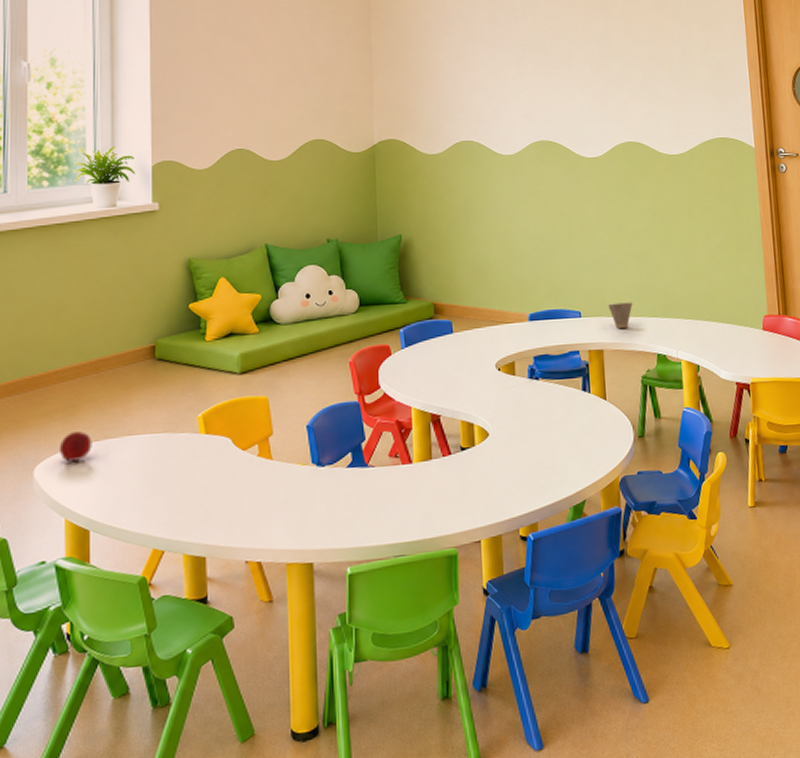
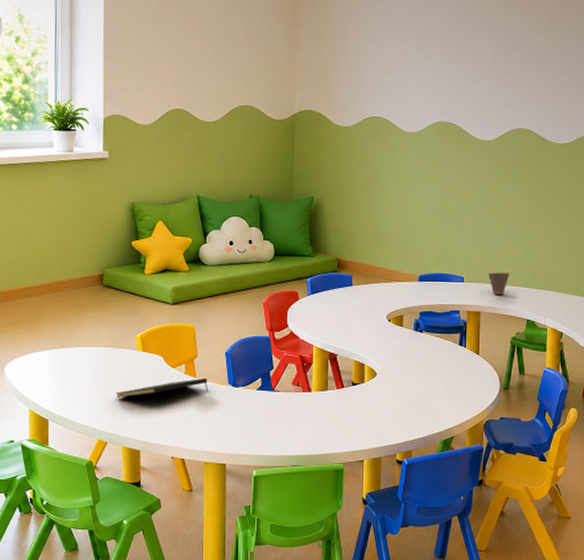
peach: present [58,431,92,461] -> none [24,340,51,363]
notepad: none [174,459,287,494] -> present [116,378,208,398]

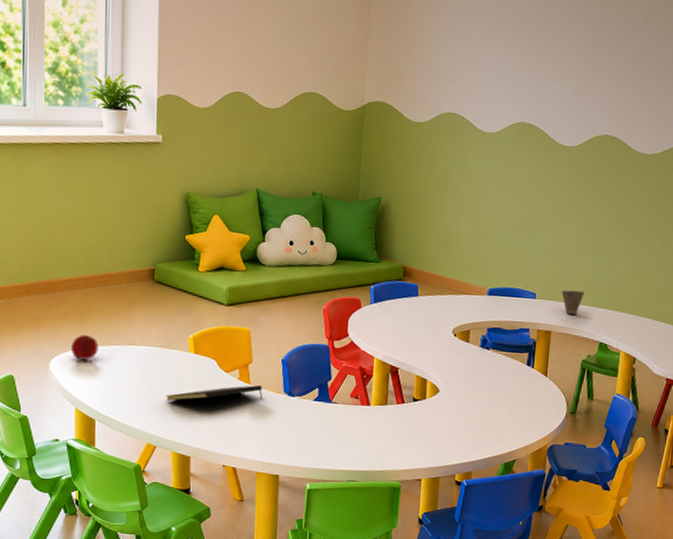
peach: none [24,340,51,363] -> present [70,335,99,360]

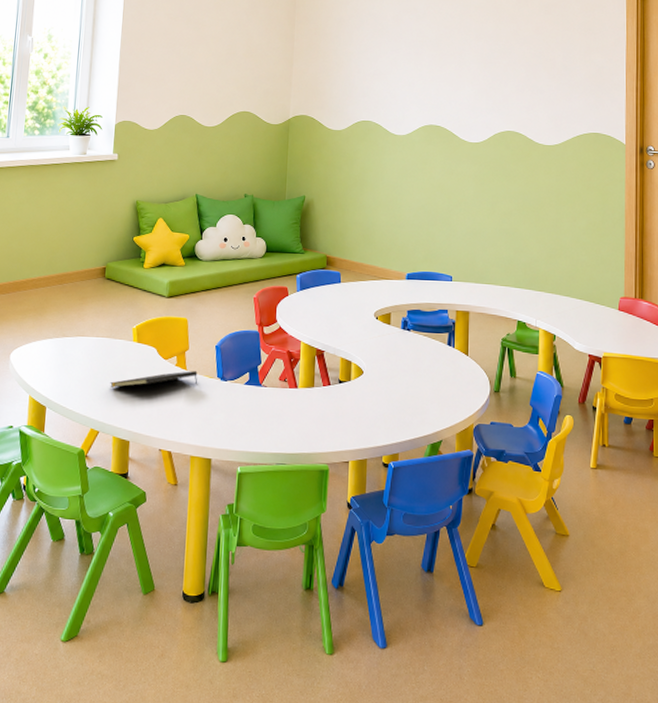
peach: present [70,335,99,360] -> none [29,328,54,351]
cup: present [561,290,585,314] -> none [477,272,499,294]

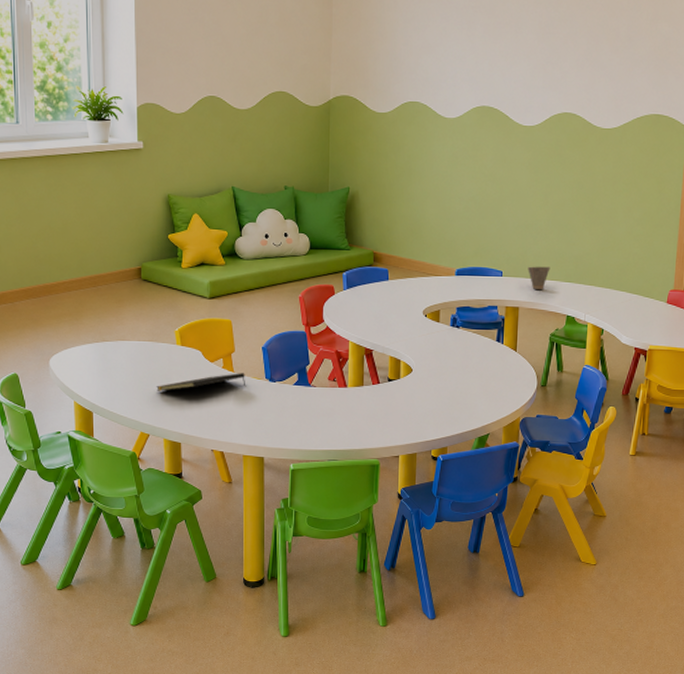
cup: none [477,272,499,294] -> present [528,266,550,289]

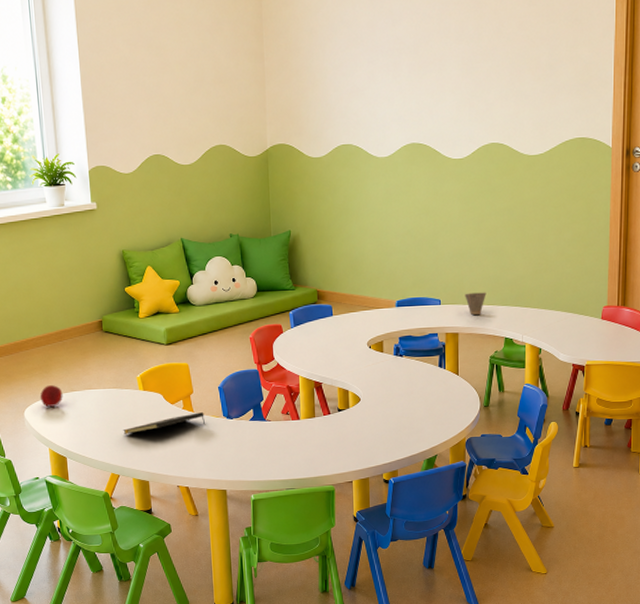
peach: none [67,333,93,357] -> present [39,385,63,407]

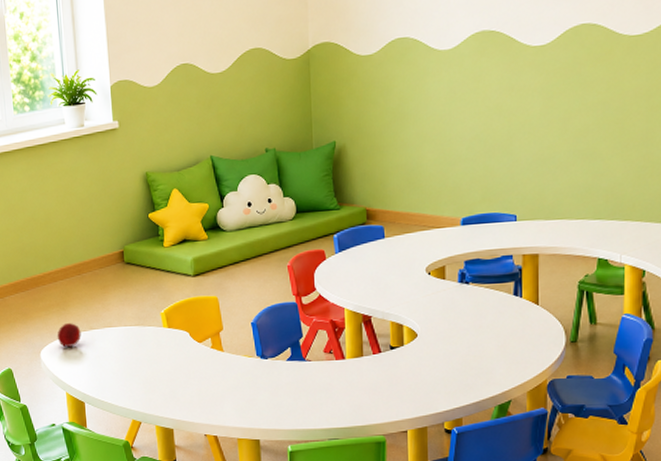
notepad: present [123,412,205,434] -> none [145,352,236,377]
cup: present [465,292,487,315] -> none [547,204,575,232]

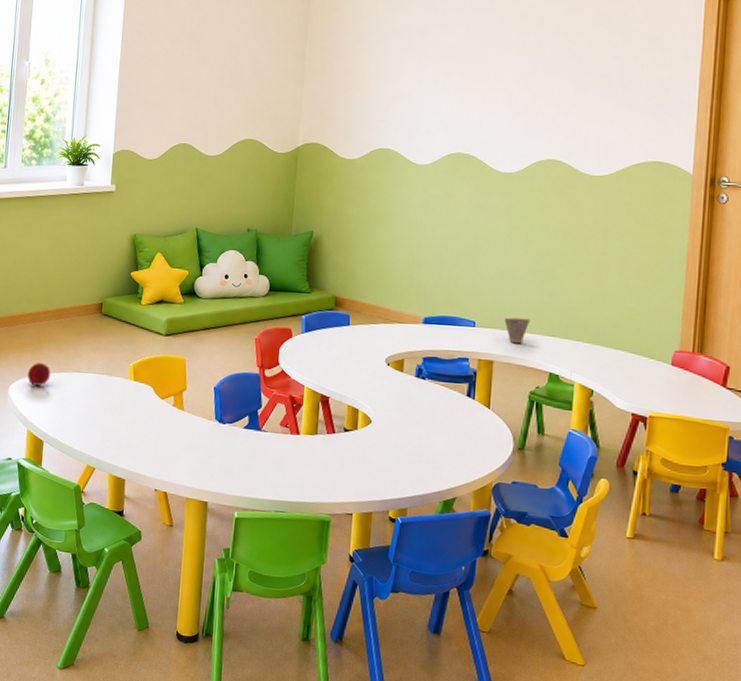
cup: none [547,204,575,232] -> present [504,317,531,343]

